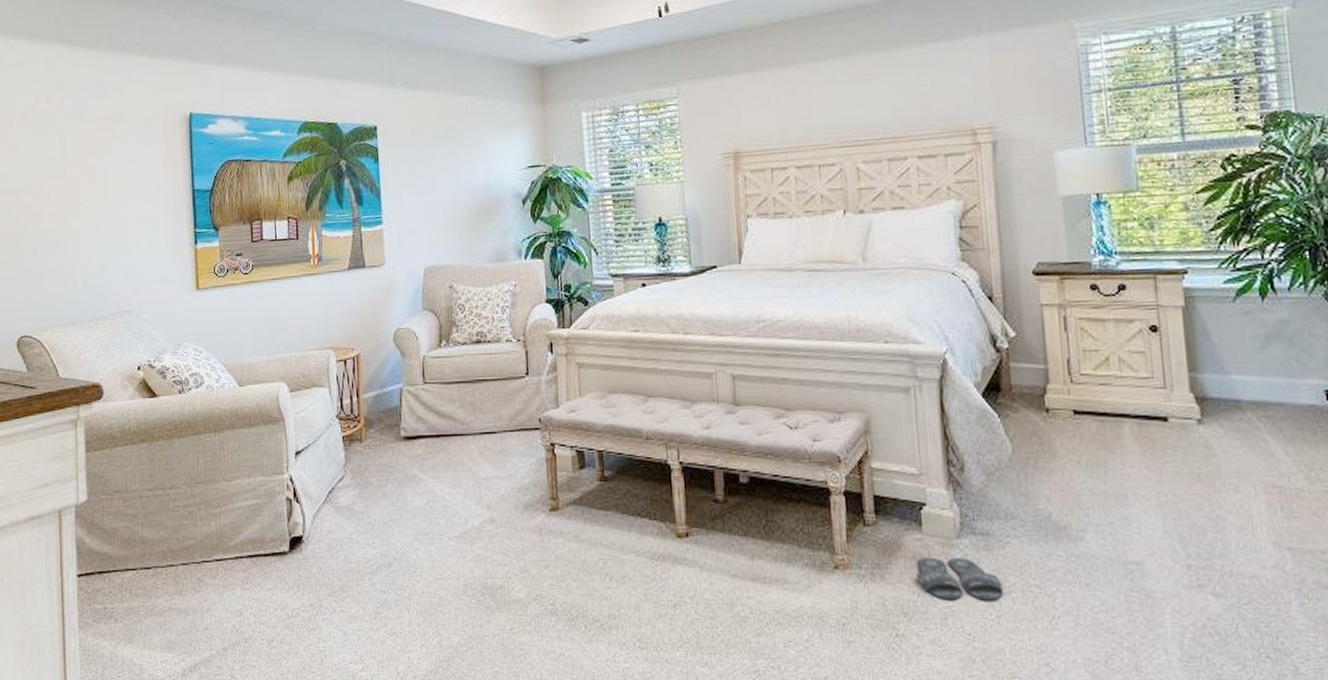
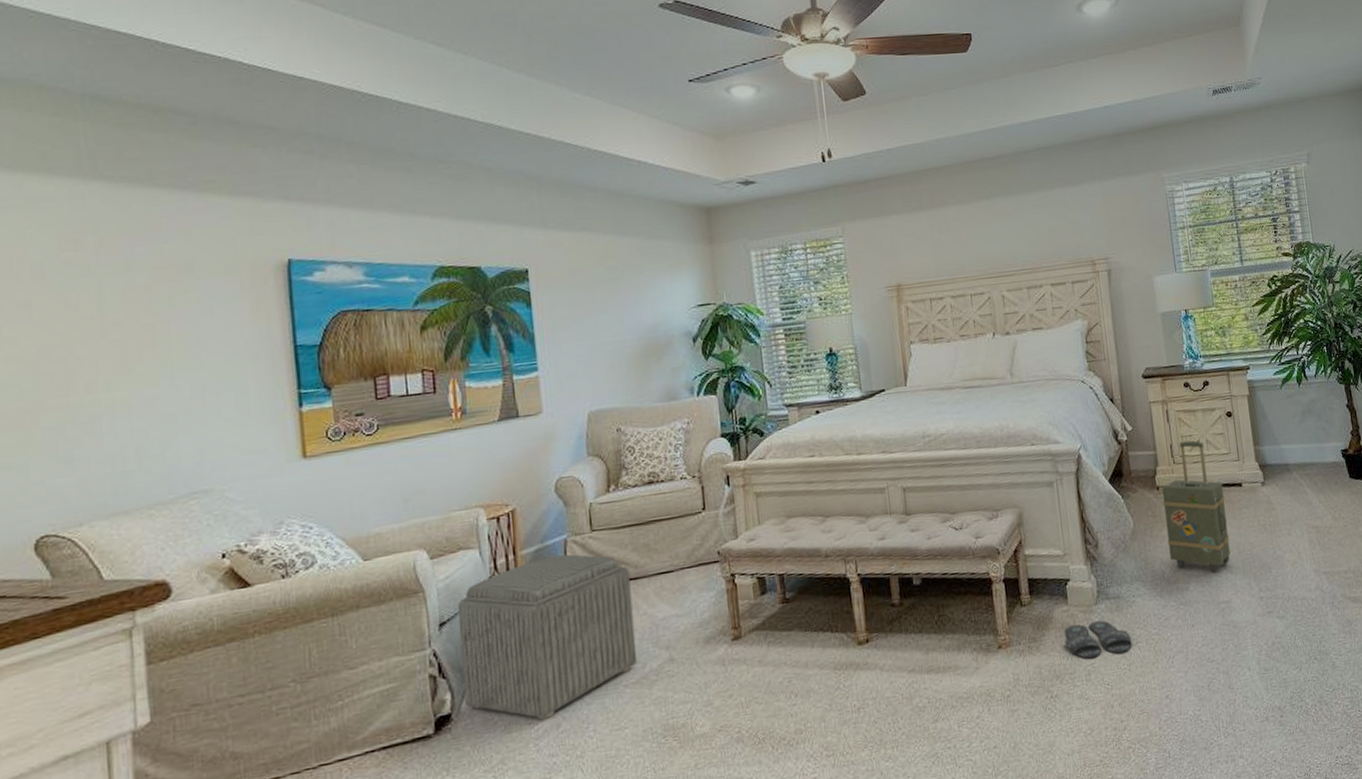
ottoman: none [310,403,461,556] -> present [457,554,638,720]
suitcase: none [1053,356,1146,524] -> present [1162,440,1230,573]

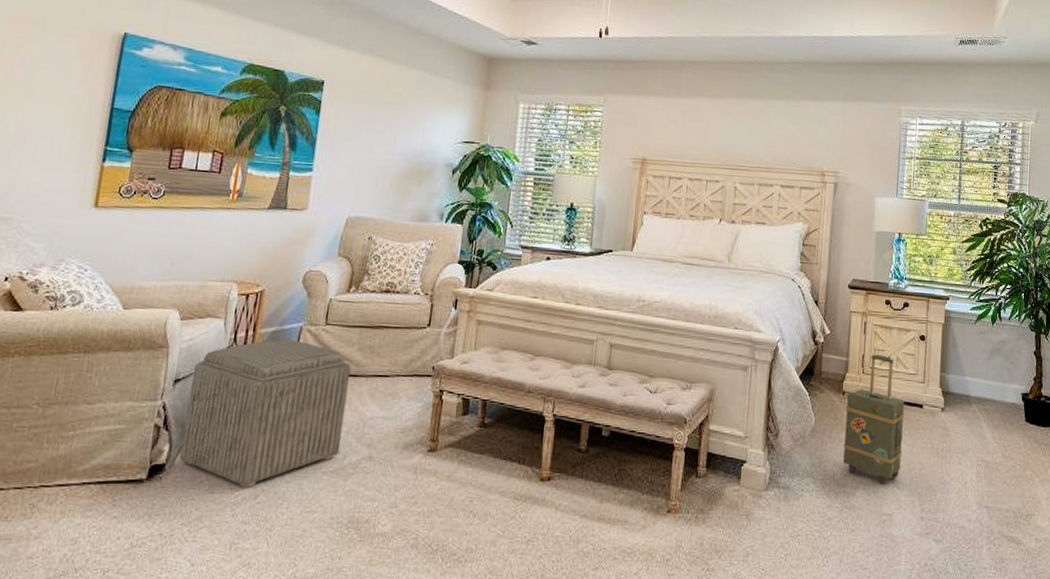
slippers: present [1064,620,1132,660] -> none [730,505,793,542]

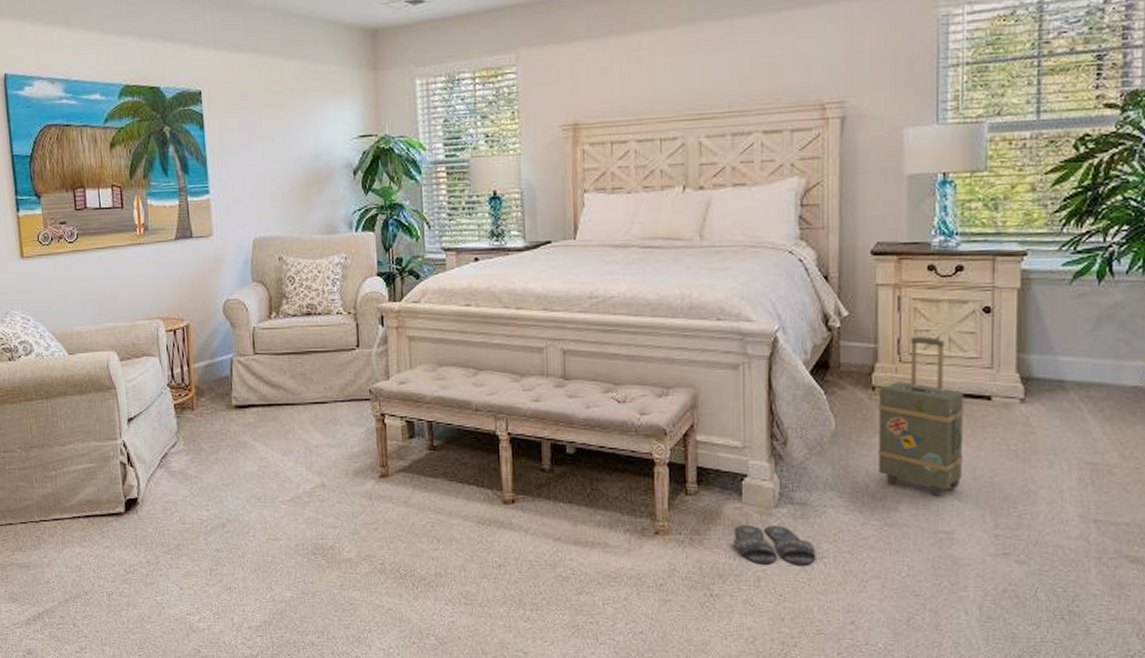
ottoman: present [180,339,351,487] -> none [142,372,292,517]
slippers: none [730,505,793,542] -> present [733,524,816,565]

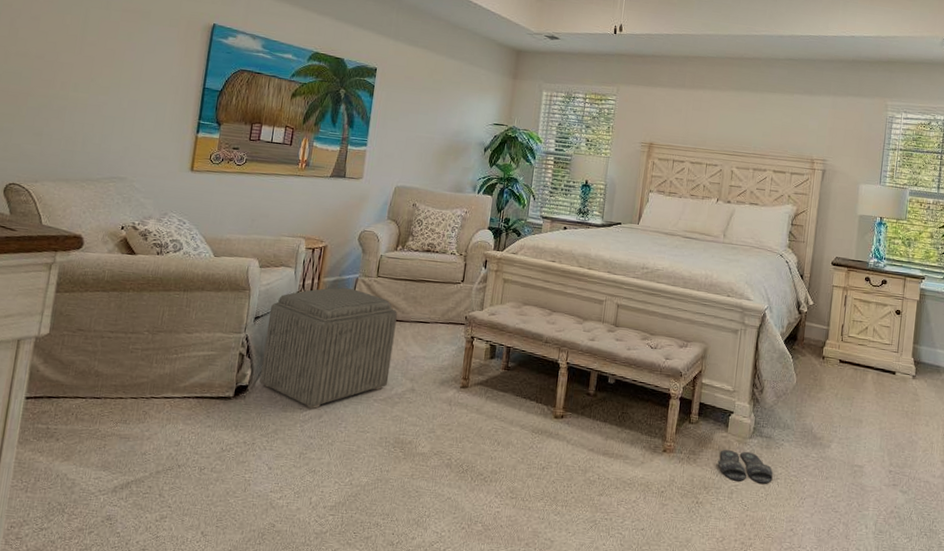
ottoman: none [142,372,292,517] -> present [260,287,397,409]
suitcase: present [877,336,965,497] -> none [821,325,880,440]

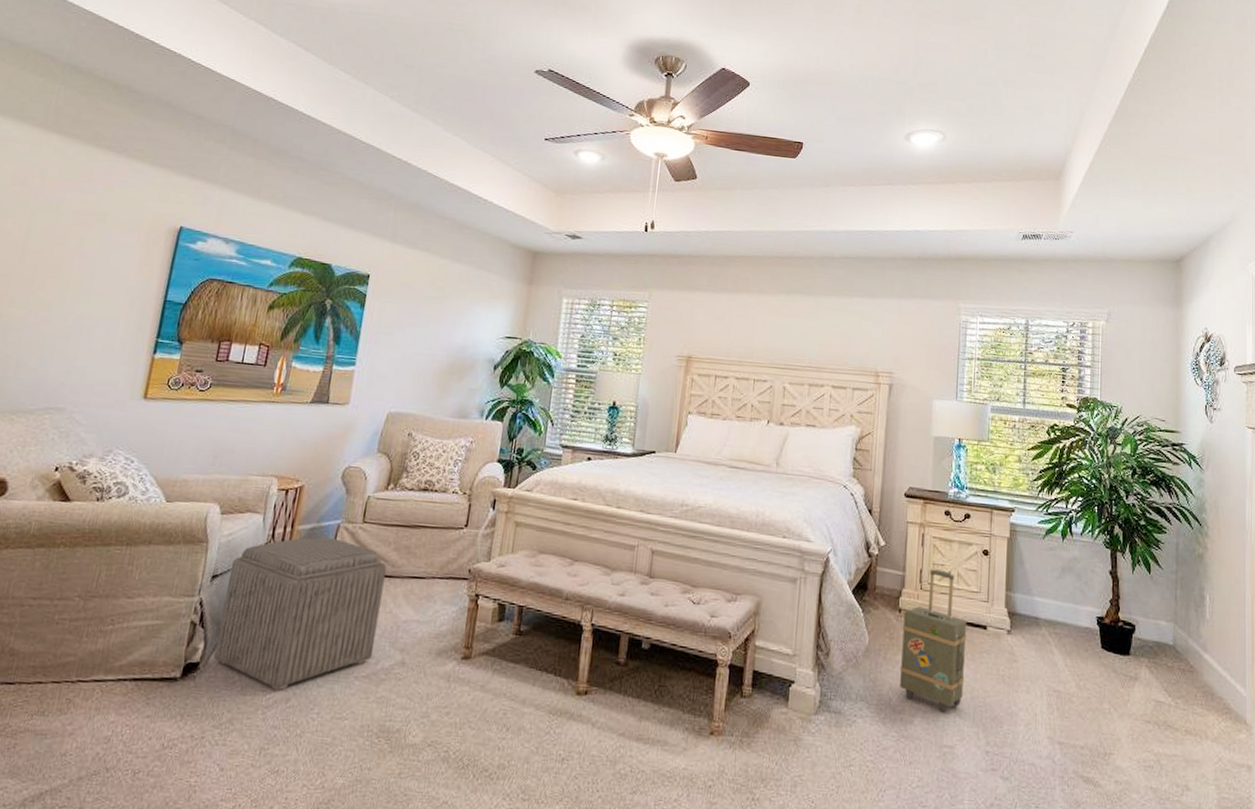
slippers: present [717,449,773,484] -> none [777,729,845,773]
suitcase: none [821,325,880,440] -> present [899,569,967,713]

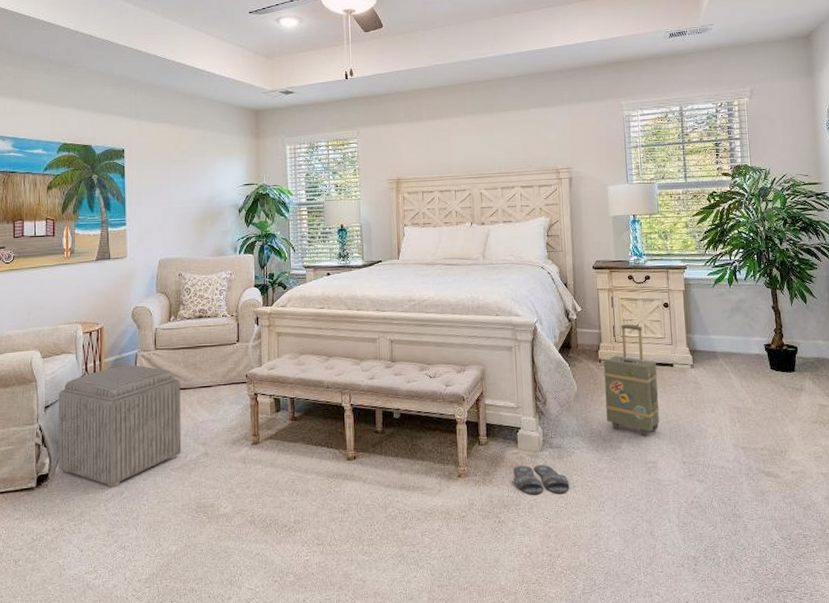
slippers: none [777,729,845,773] -> present [513,464,570,495]

